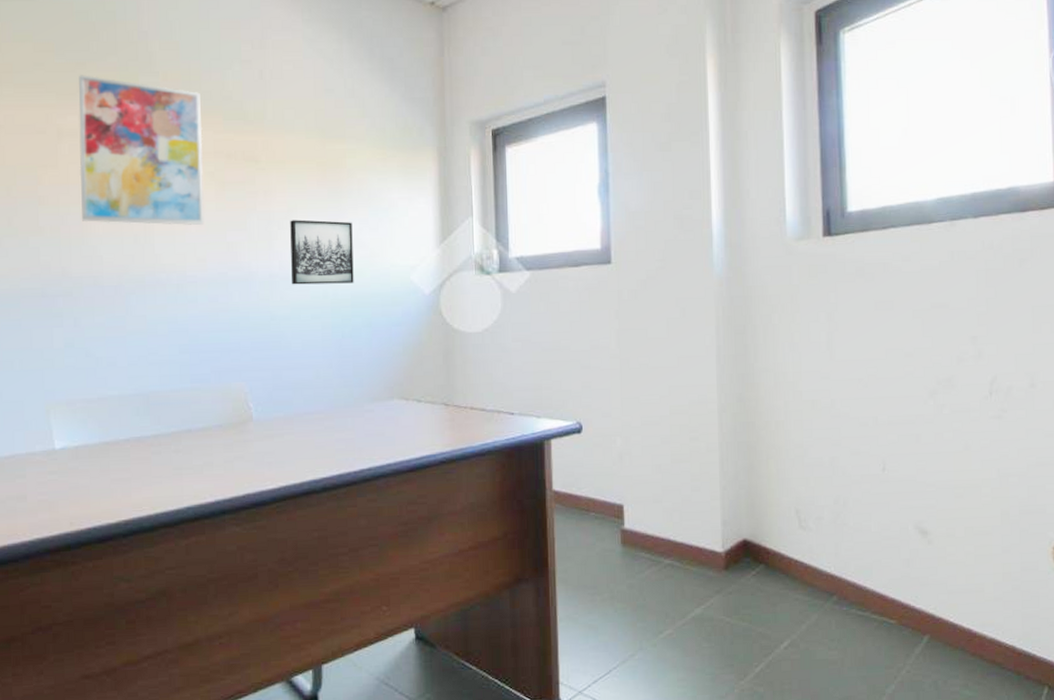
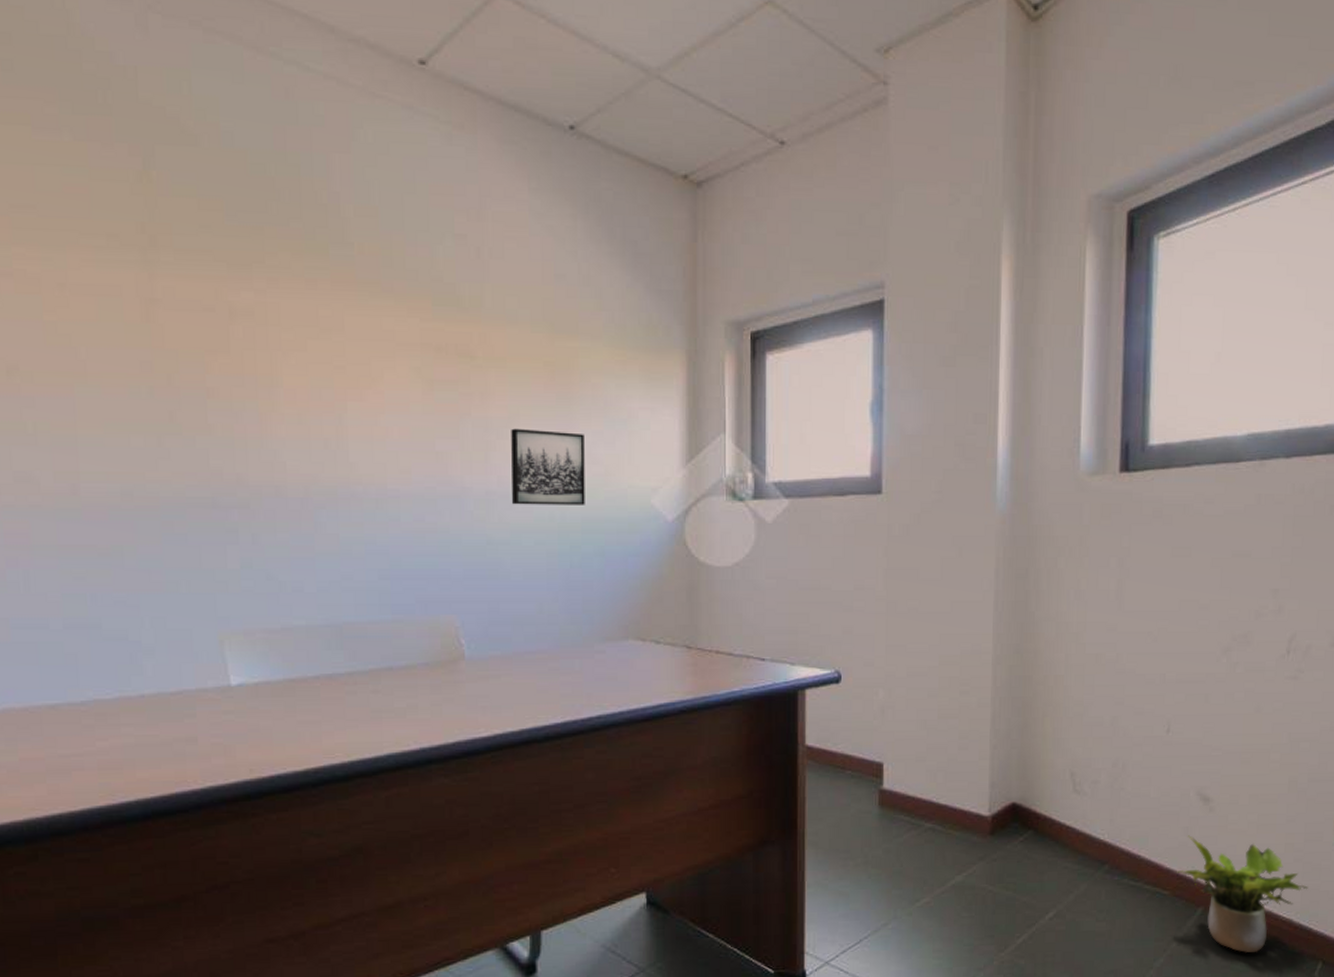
wall art: present [79,75,204,225] -> none [255,242,409,430]
potted plant: none [900,567,1028,679] -> present [1176,835,1308,953]

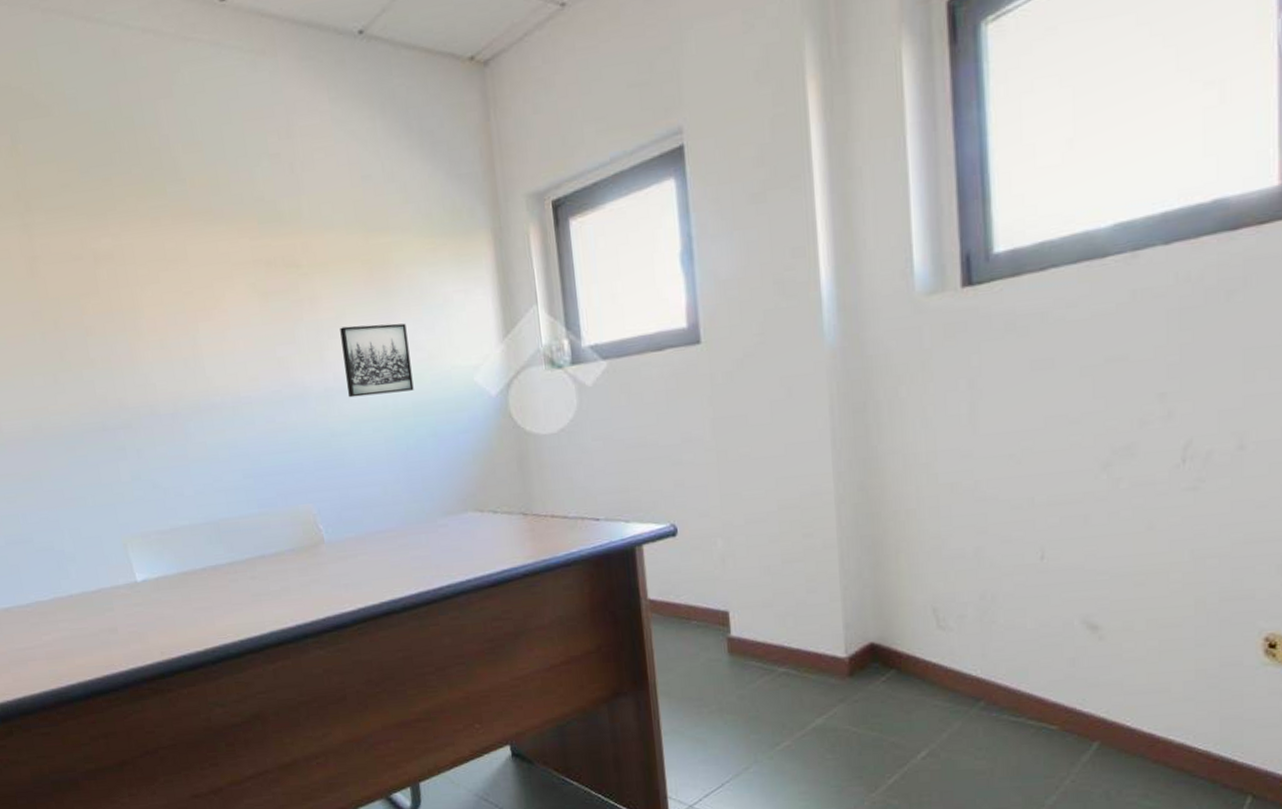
potted plant: present [1176,835,1308,953] -> none [1063,666,1228,788]

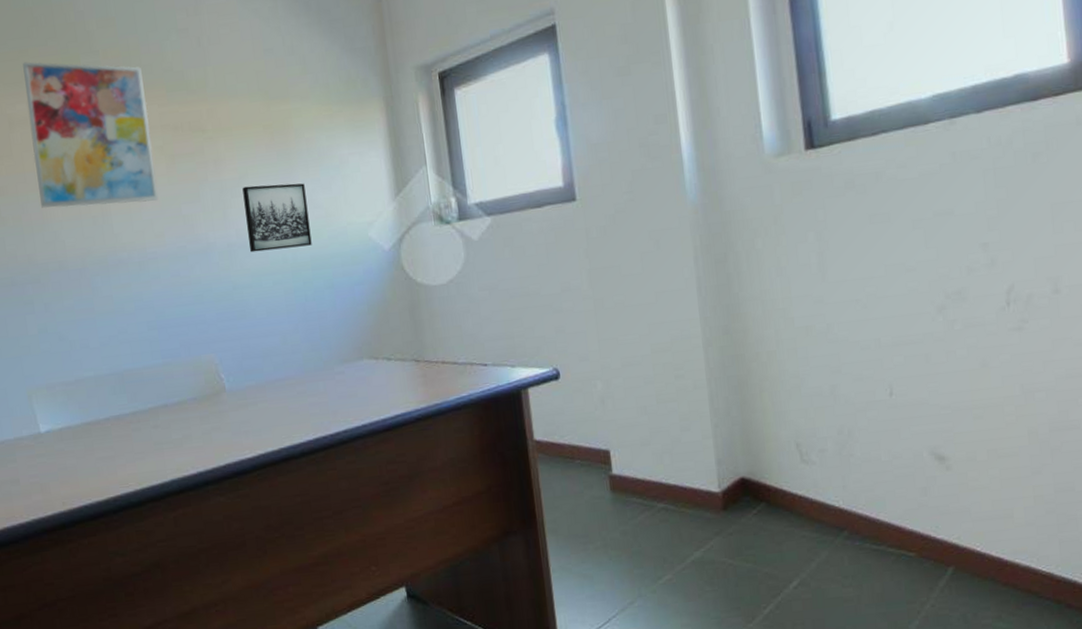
wall art: none [106,191,252,349] -> present [22,61,159,208]

